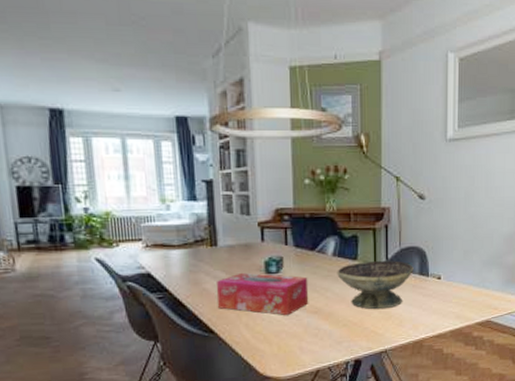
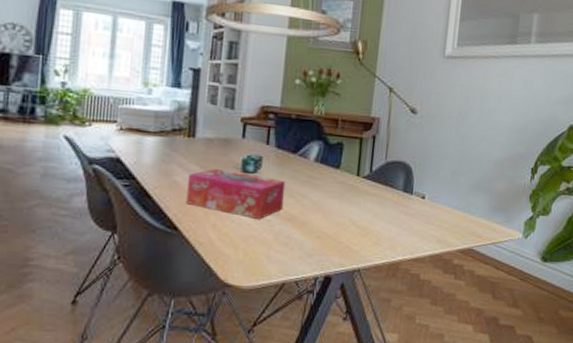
decorative bowl: present [337,260,414,310] -> none [316,171,398,224]

